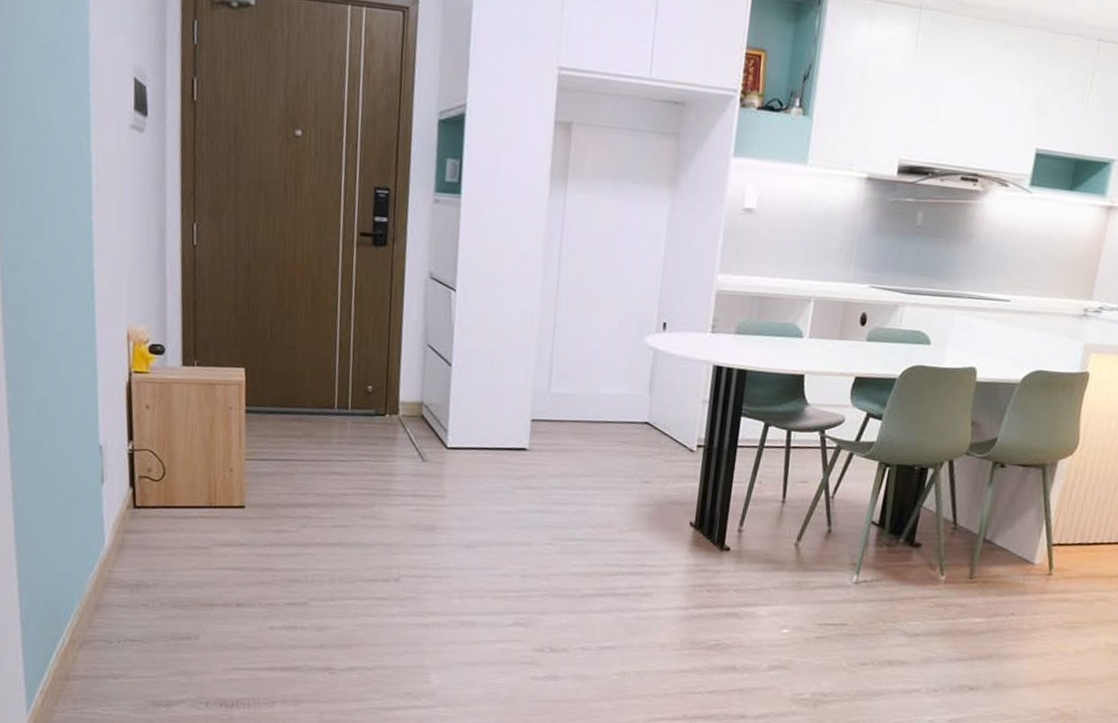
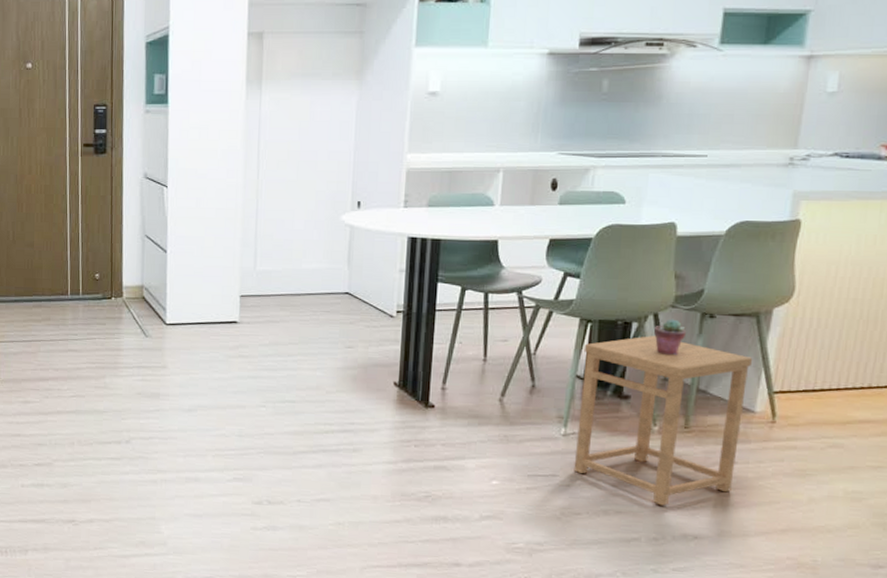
side table: none [862,483,1037,657] -> present [573,336,753,506]
potted succulent: none [947,466,978,505] -> present [653,319,687,356]

